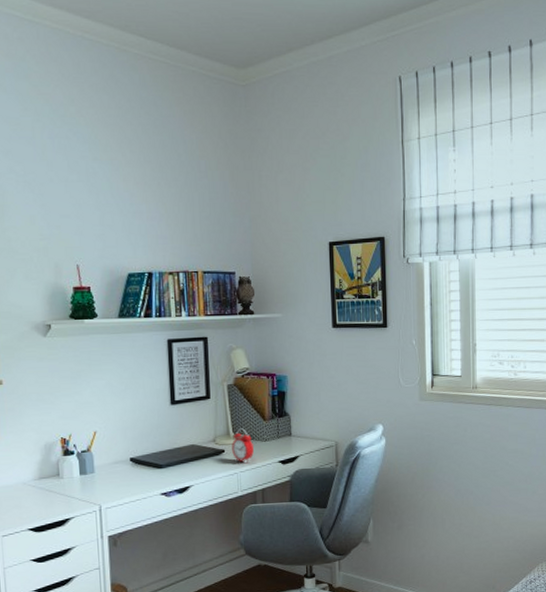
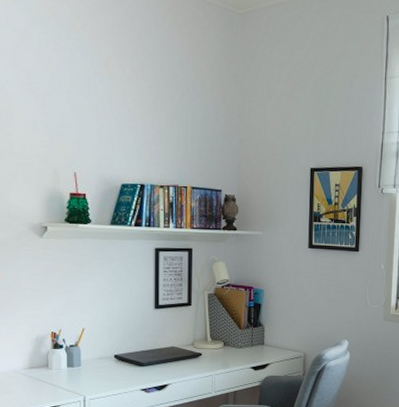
alarm clock: present [232,428,254,464] -> none [209,335,228,367]

